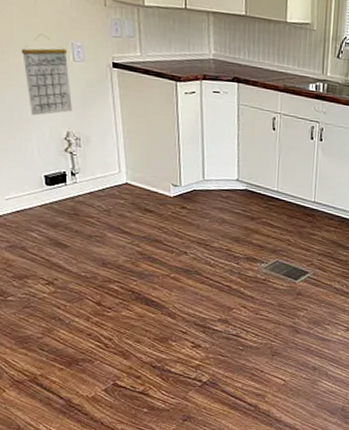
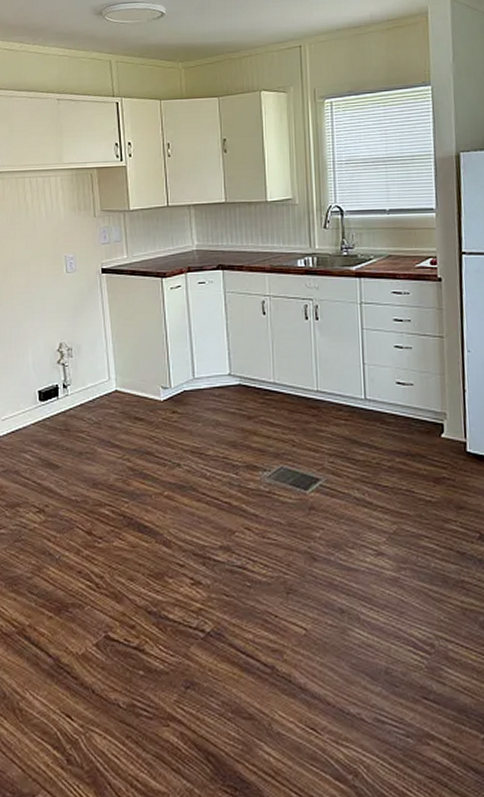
calendar: present [21,34,72,116] -> none [21,252,65,331]

